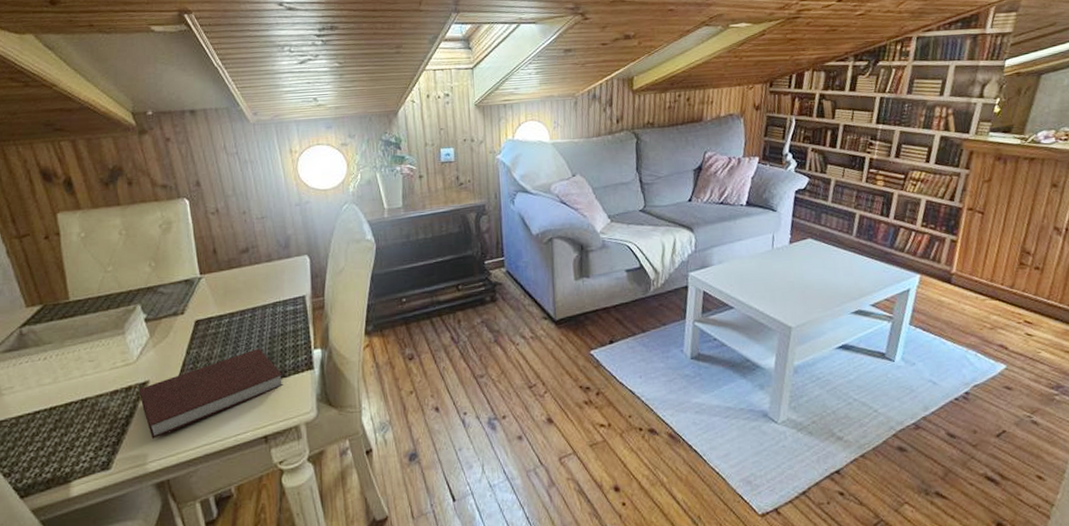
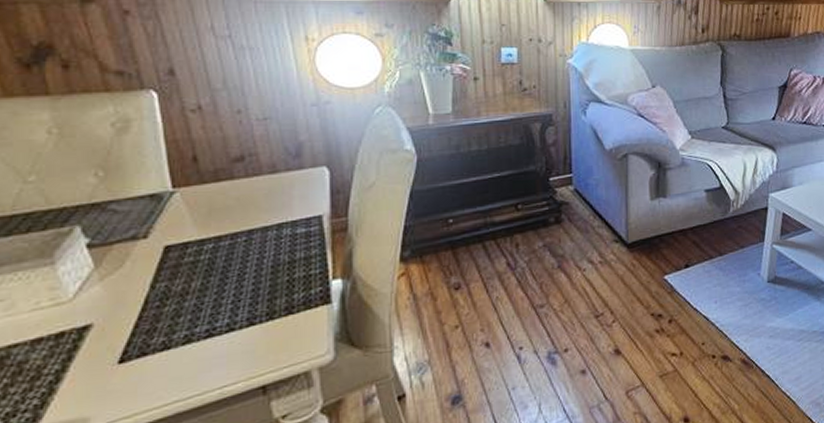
notebook: present [138,349,284,439] -> none [75,280,290,398]

